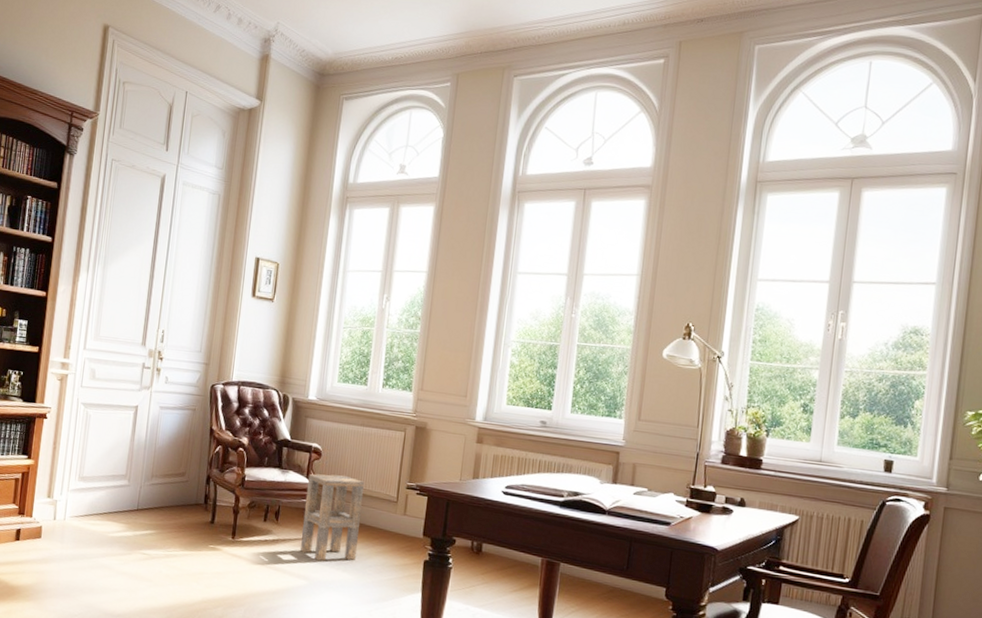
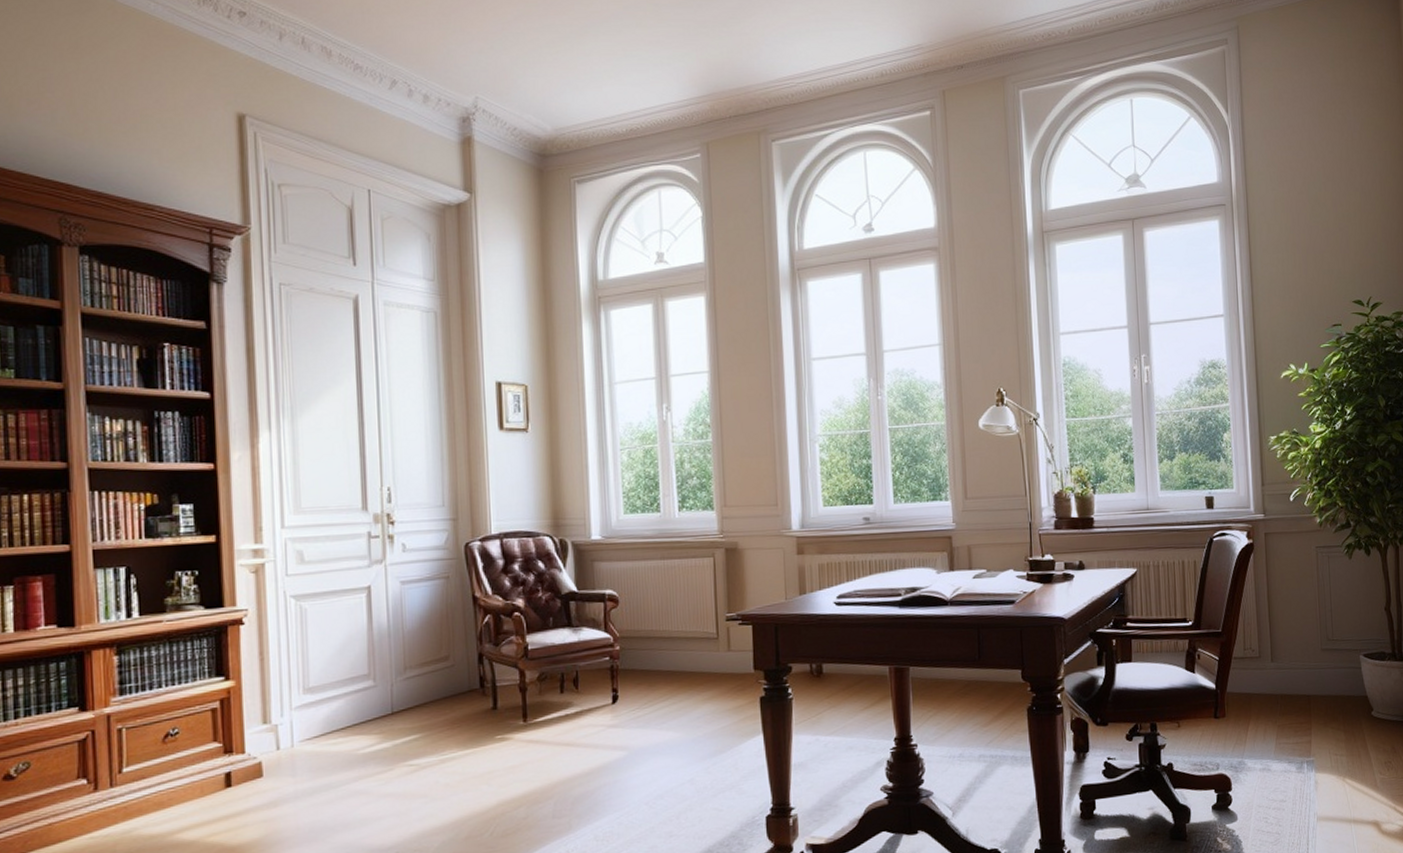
side table: present [300,473,364,561] -> none [606,619,681,725]

